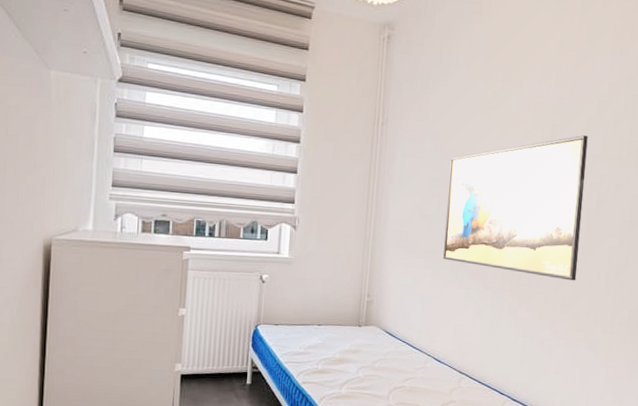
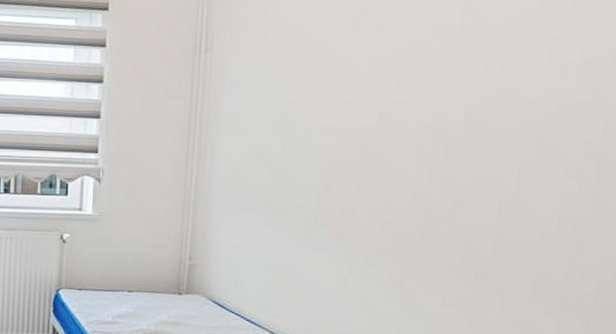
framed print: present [443,135,588,281] -> none [291,36,524,242]

